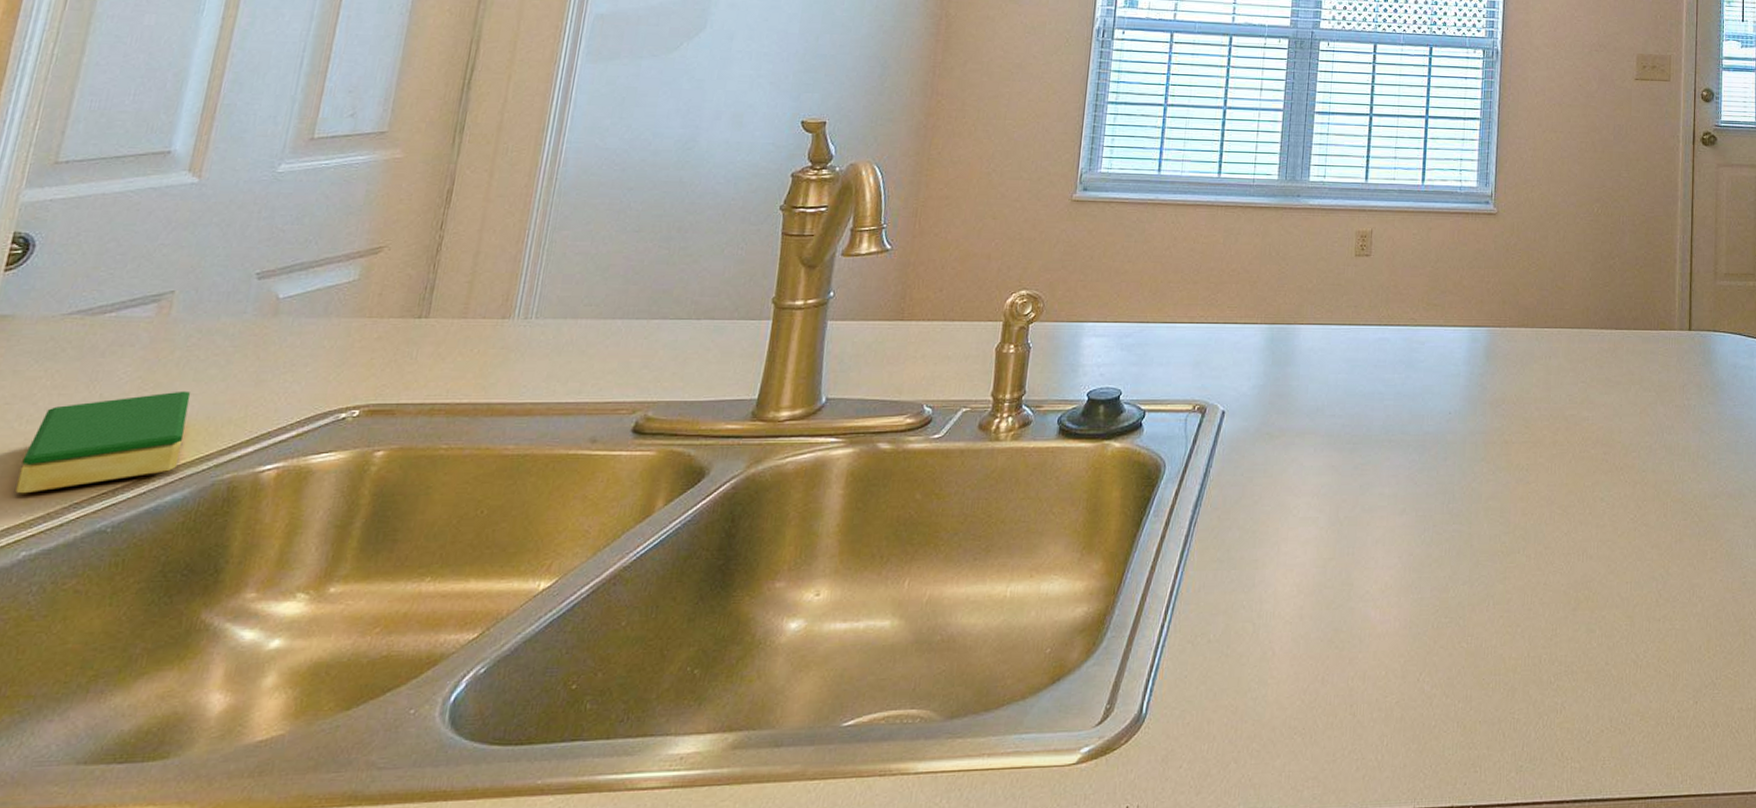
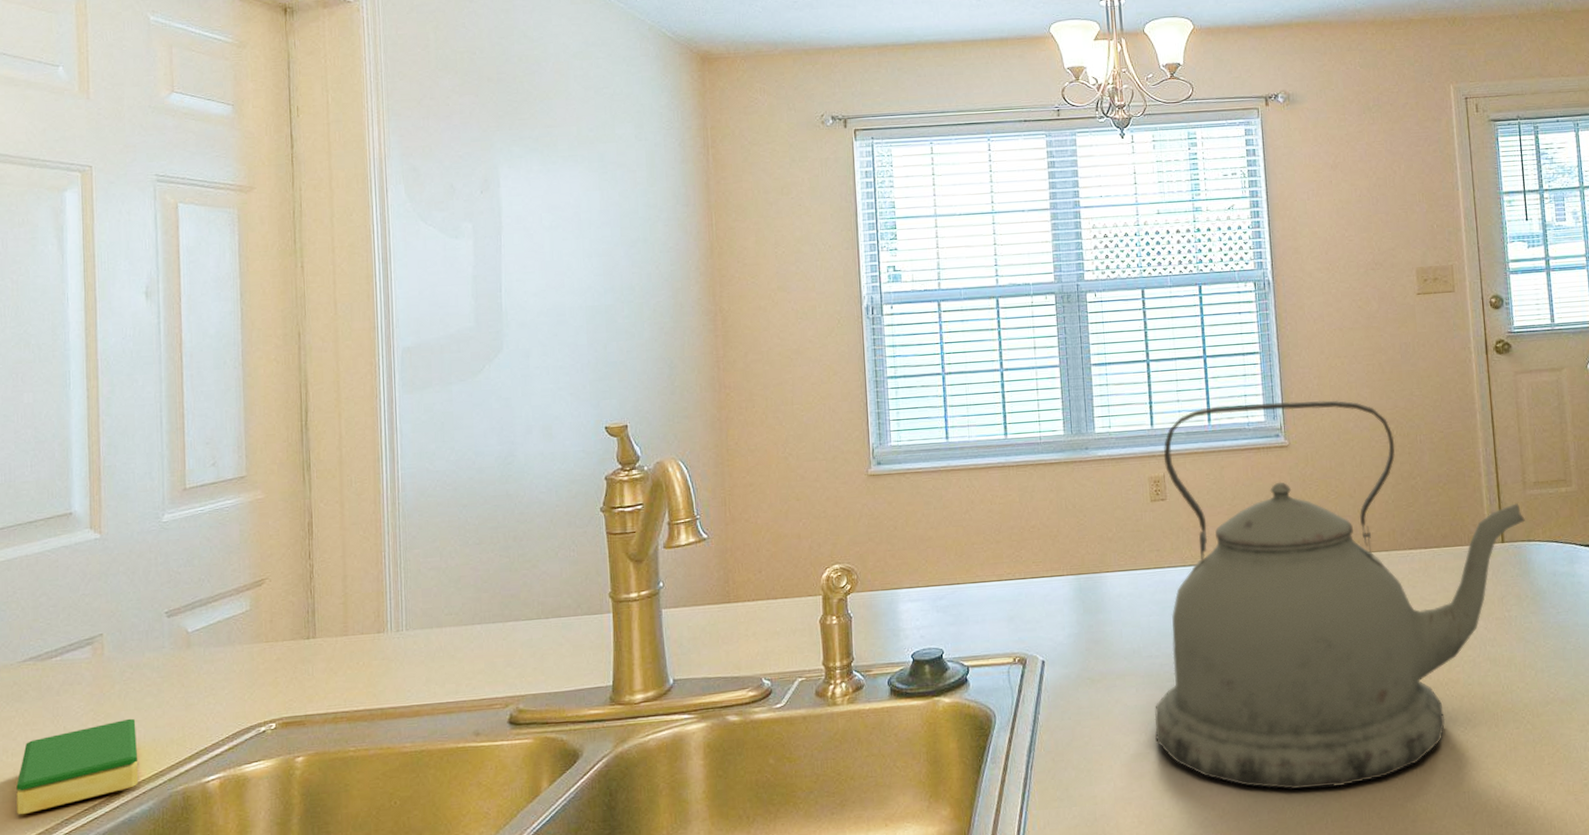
kettle: none [1327,167,1713,568] -> present [1154,400,1525,789]

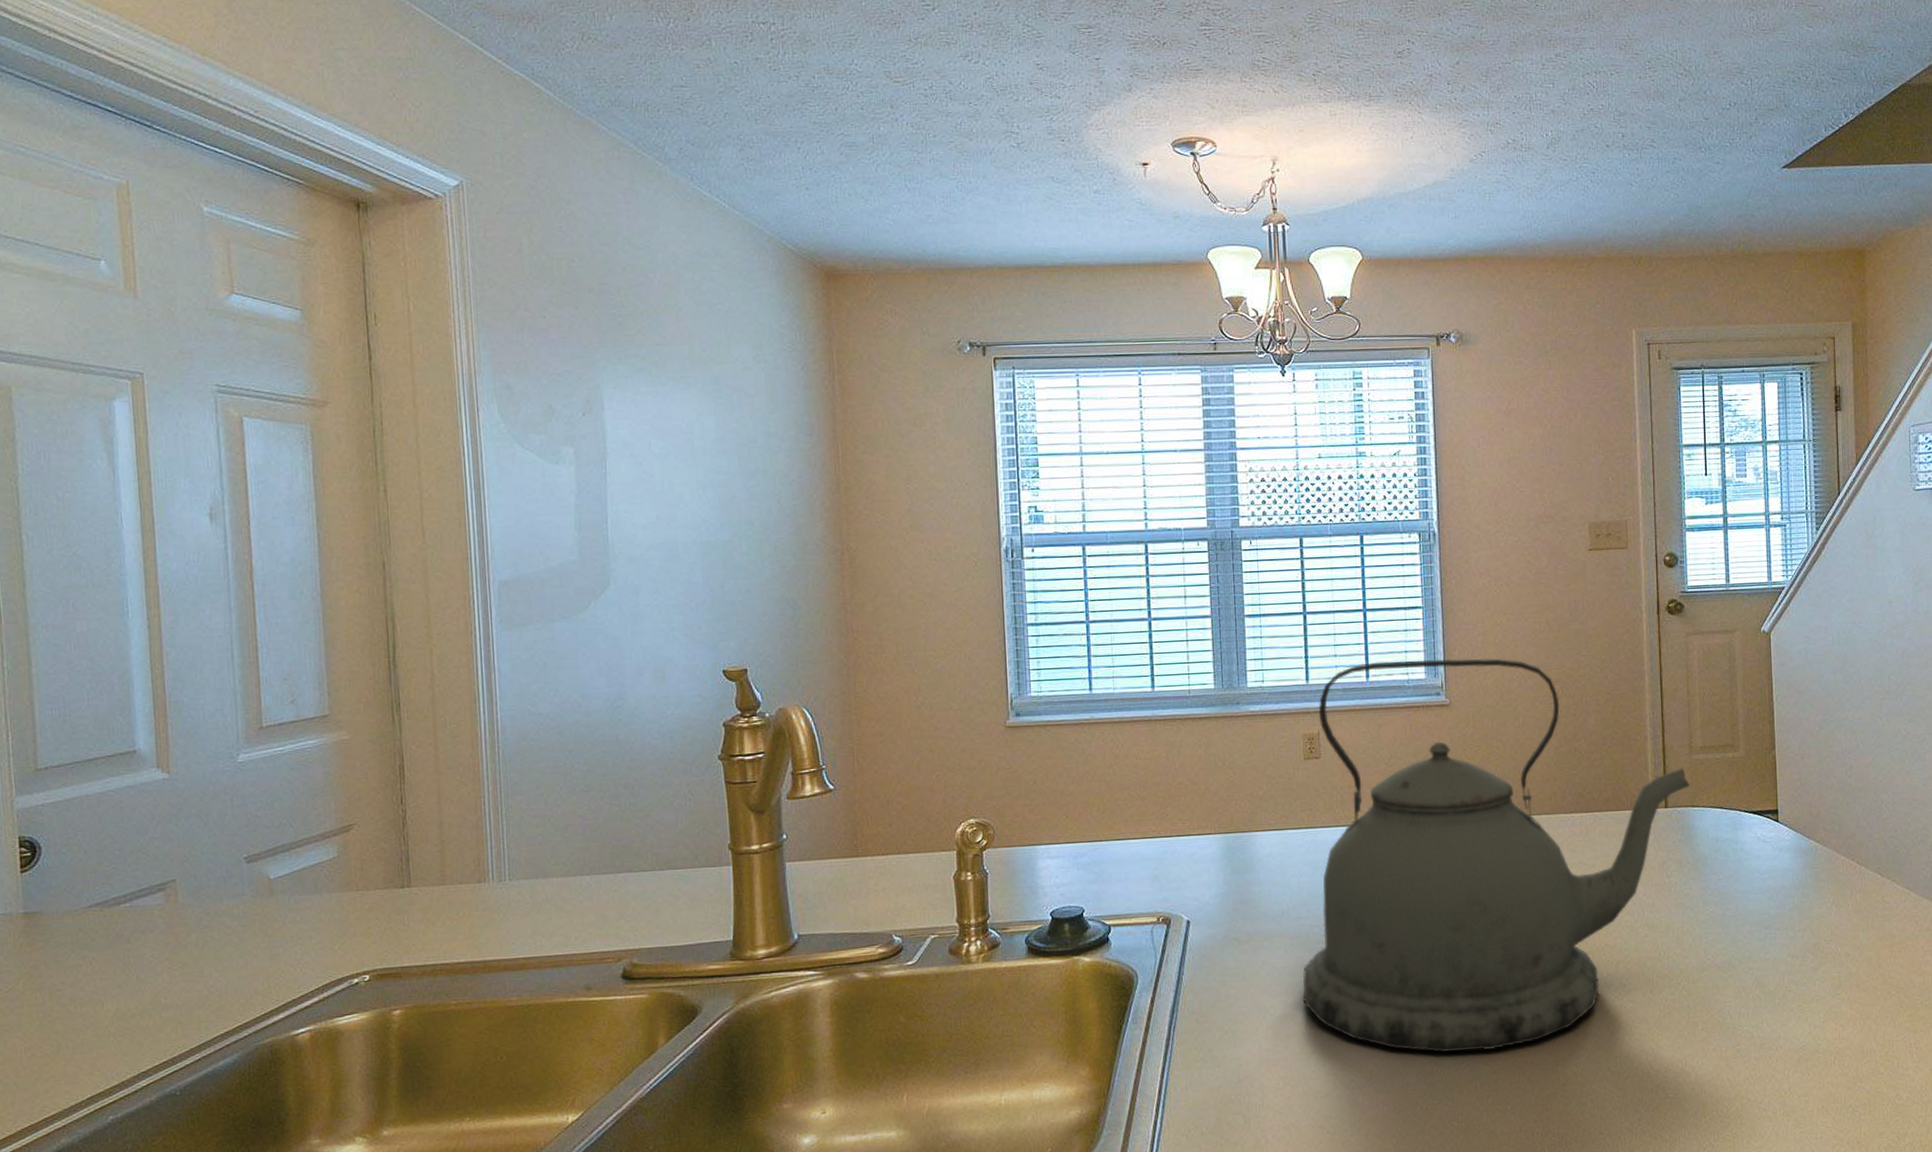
dish sponge: present [16,718,138,815] -> none [86,968,221,1067]

